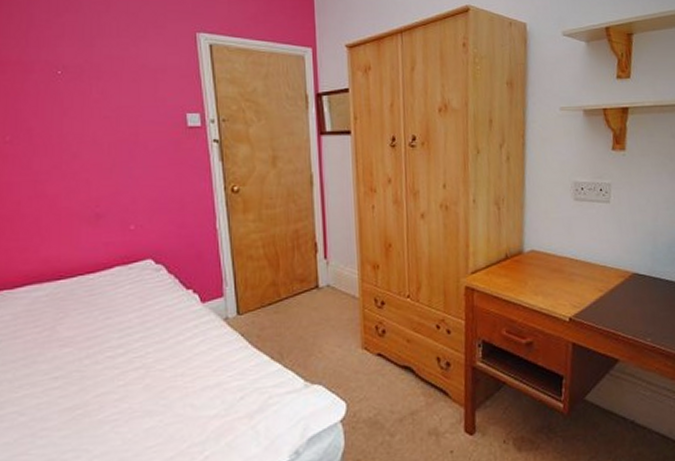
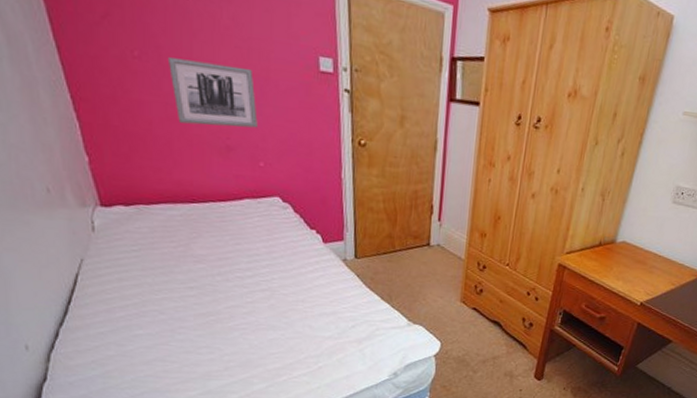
wall art: none [38,135,127,198] -> present [167,57,258,128]

